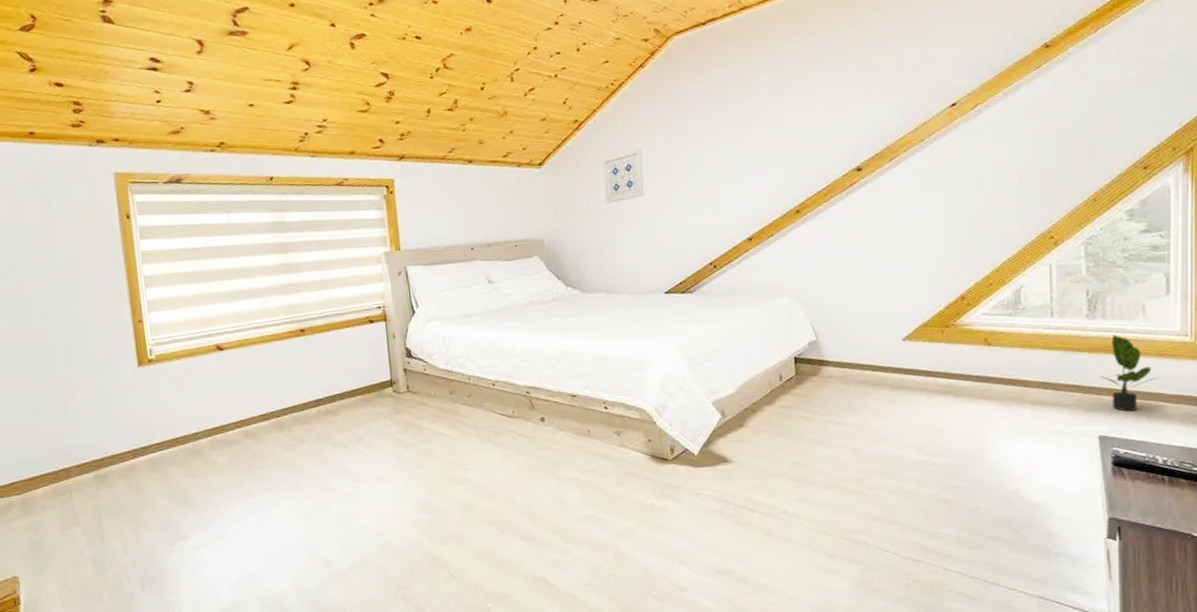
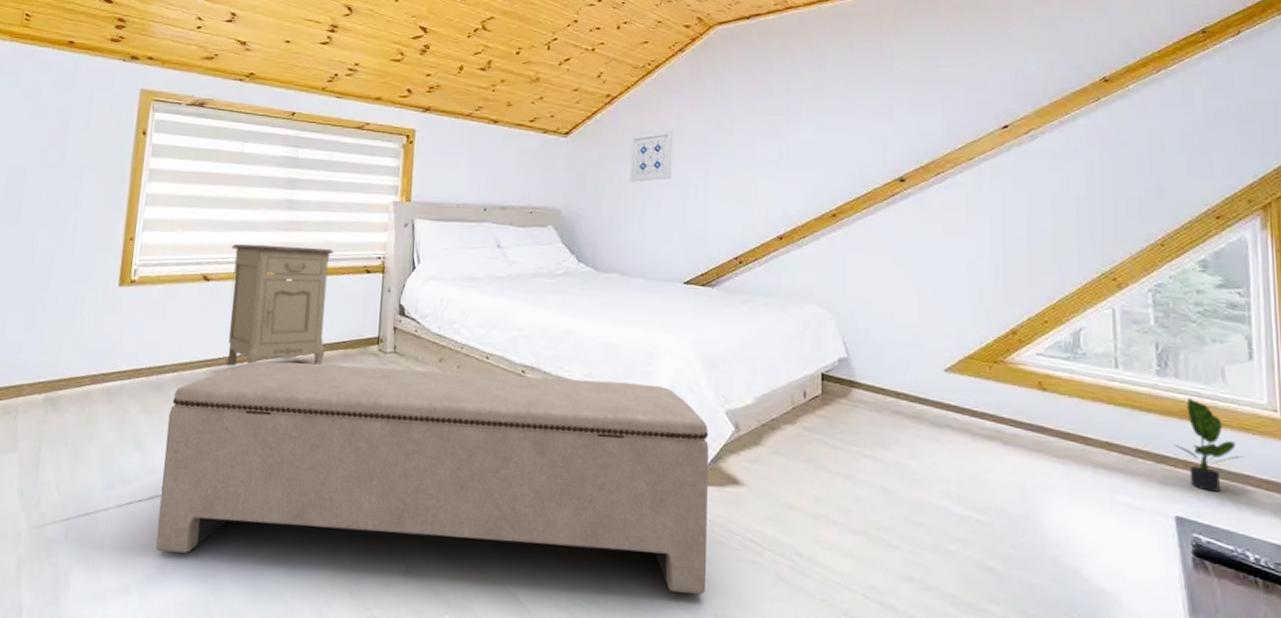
bench: none [211,387,708,590] -> present [156,361,709,595]
nightstand: none [237,305,344,425] -> present [225,244,333,367]

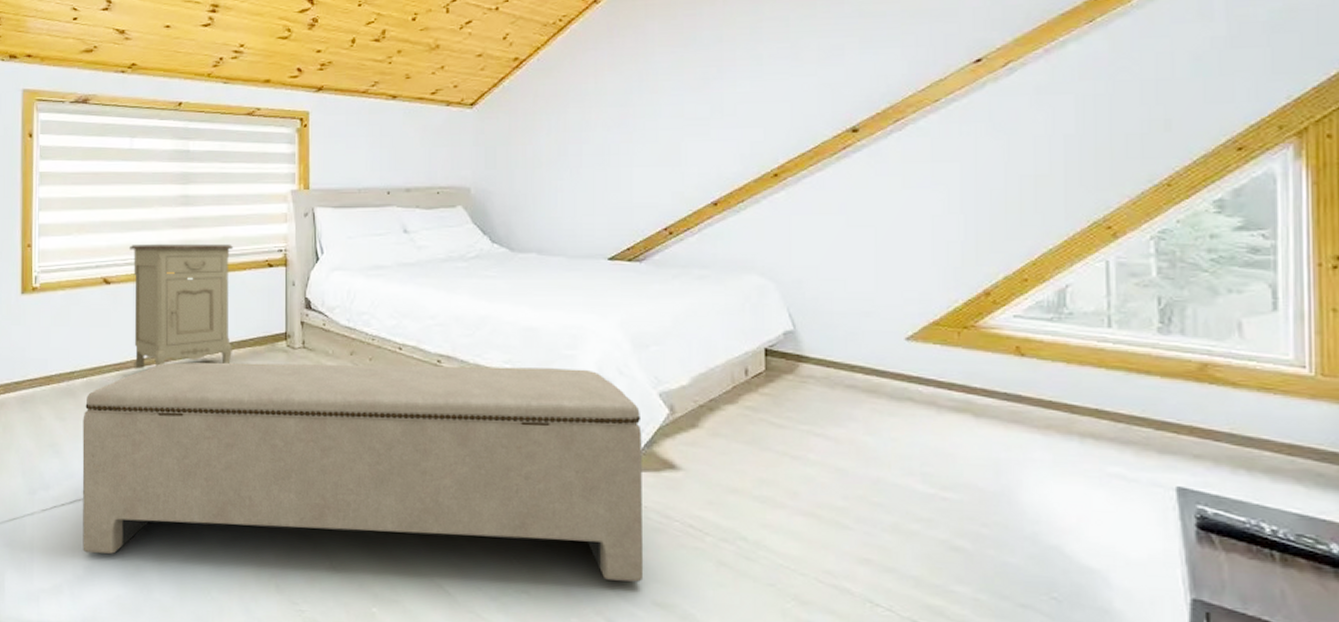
wall art: present [629,131,673,182] -> none [544,93,590,153]
potted plant: present [1173,398,1243,492] -> none [1176,357,1262,459]

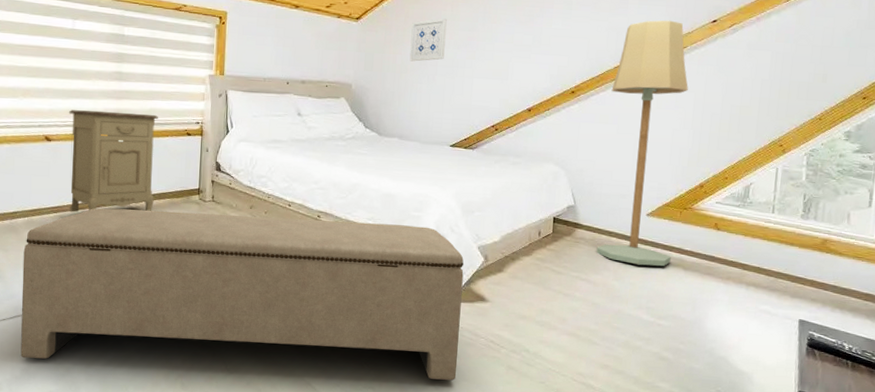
wall art: none [544,93,590,153] -> present [409,18,447,62]
floor lamp: none [832,65,952,413] -> present [596,20,688,267]

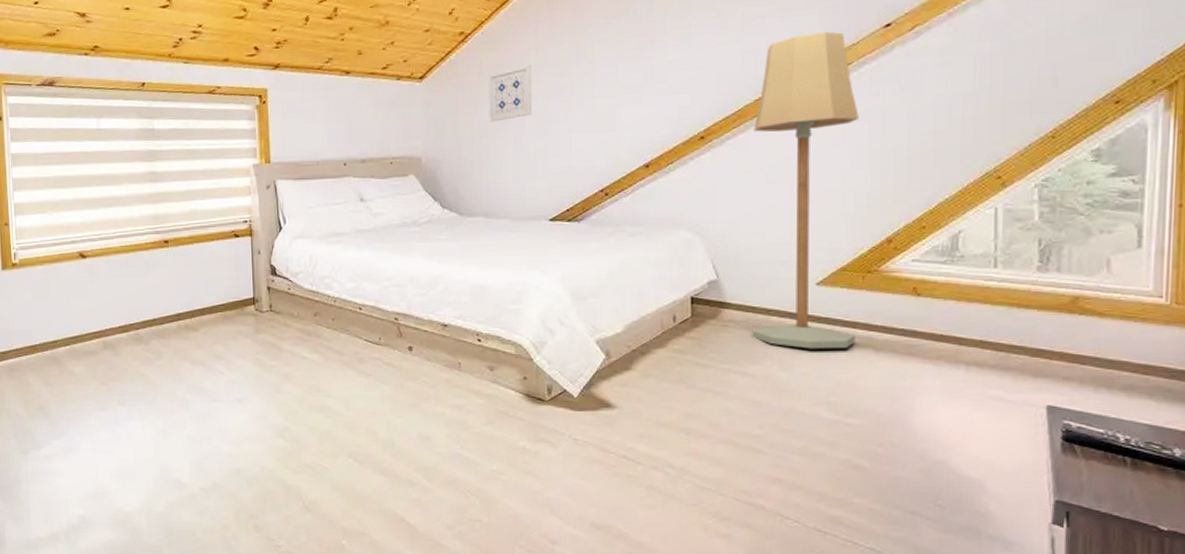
bench: present [20,208,464,381] -> none [68,321,583,507]
nightstand: present [68,110,158,213] -> none [101,216,205,336]

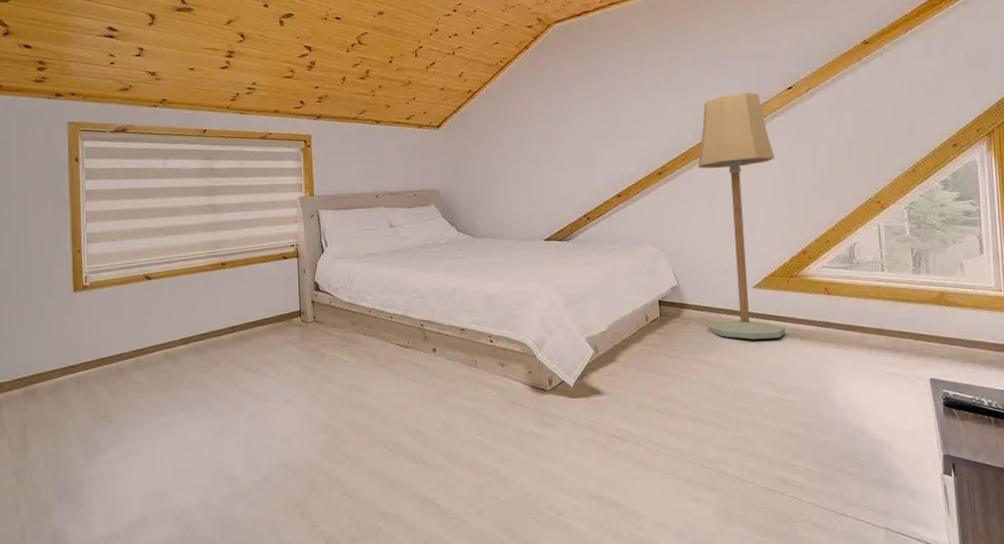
wall art: present [488,64,532,122] -> none [492,116,527,162]

